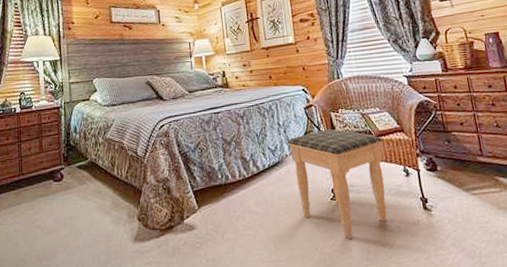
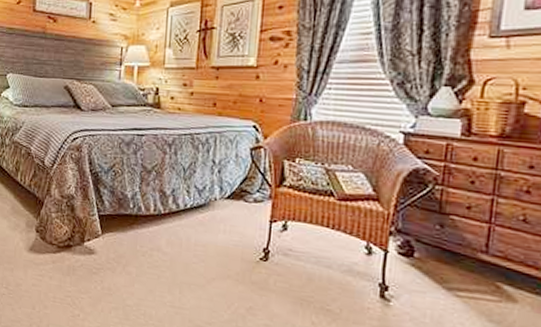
footstool: present [287,128,388,239] -> none [219,178,348,307]

